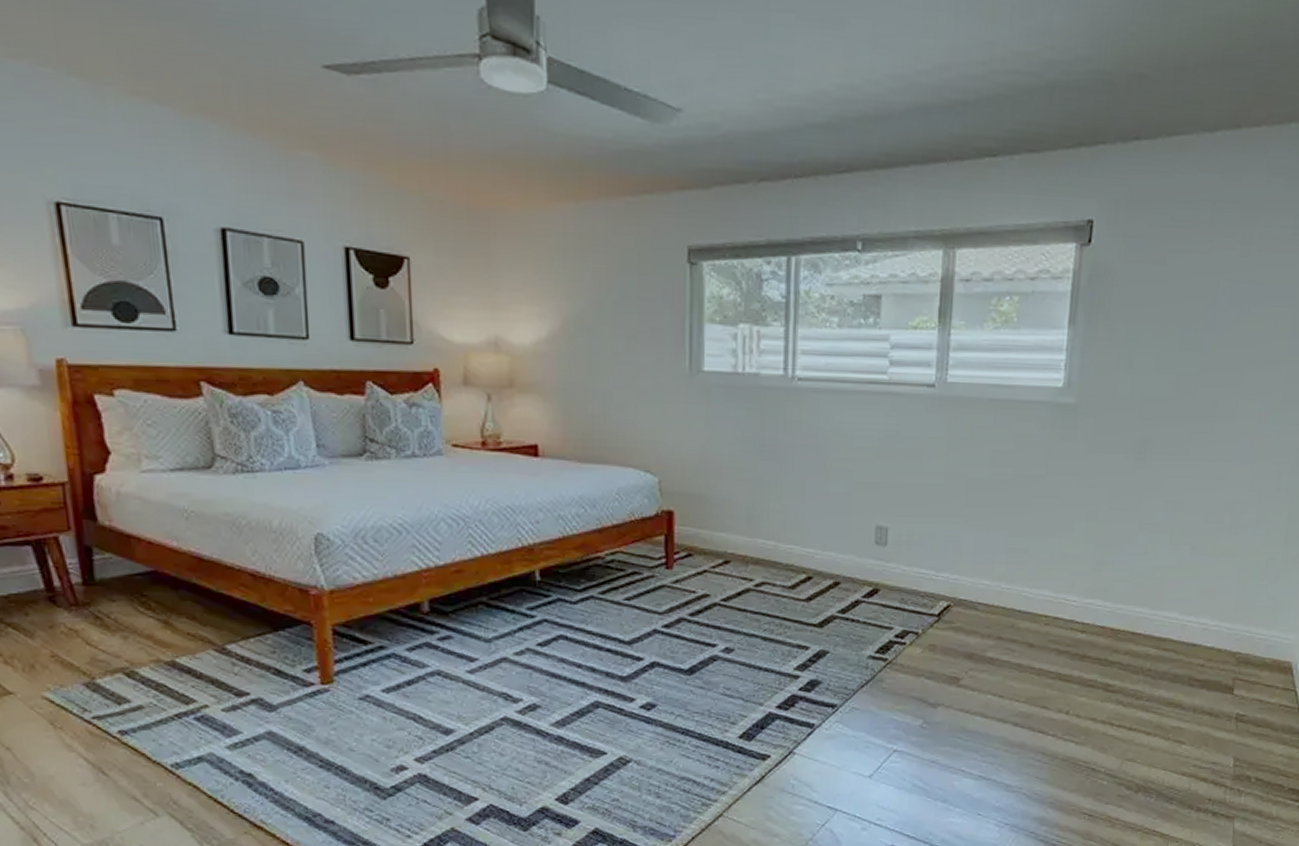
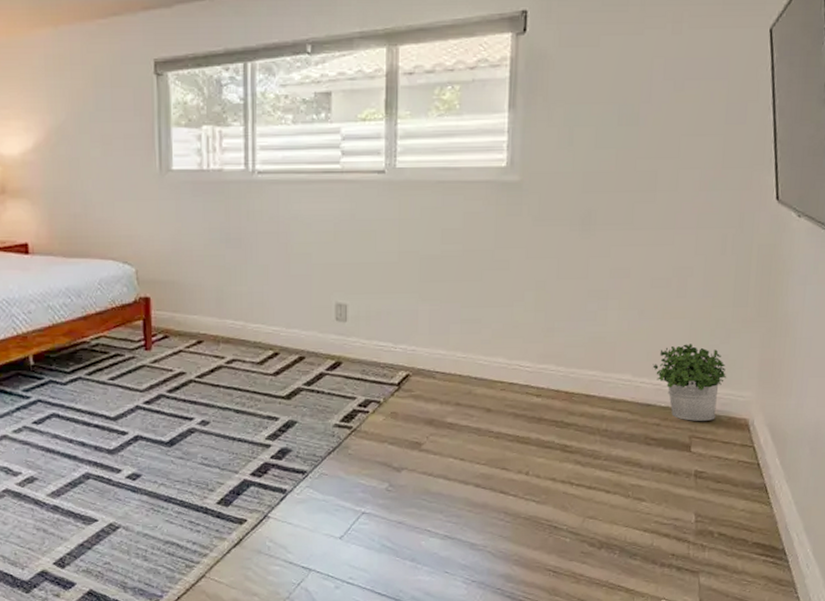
potted plant: none [1200,583,1274,663] -> present [652,344,727,421]

